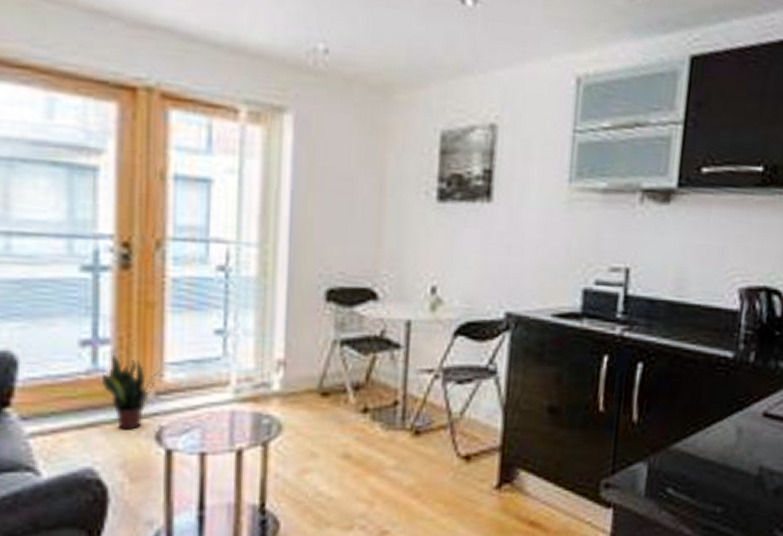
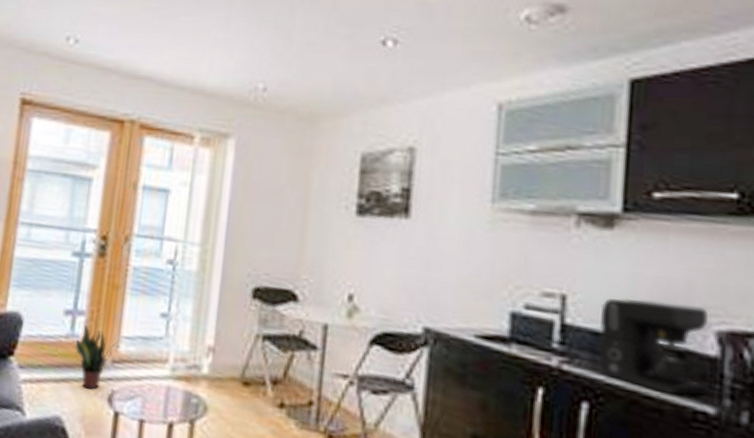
coffee maker: none [651,267,734,346] -> present [598,298,709,396]

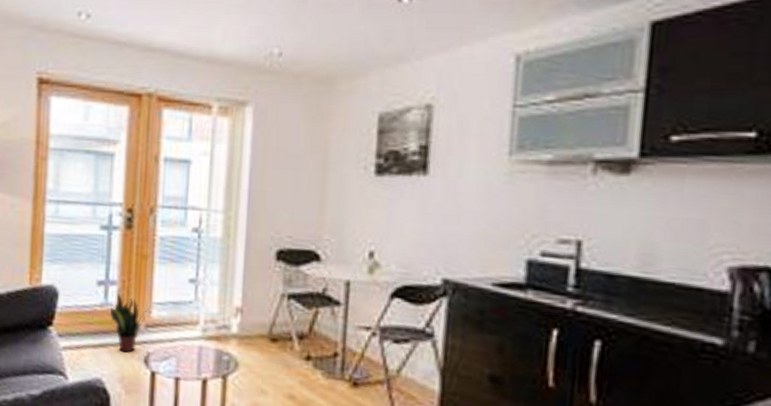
coffee maker: present [598,298,709,396] -> none [611,241,720,330]

